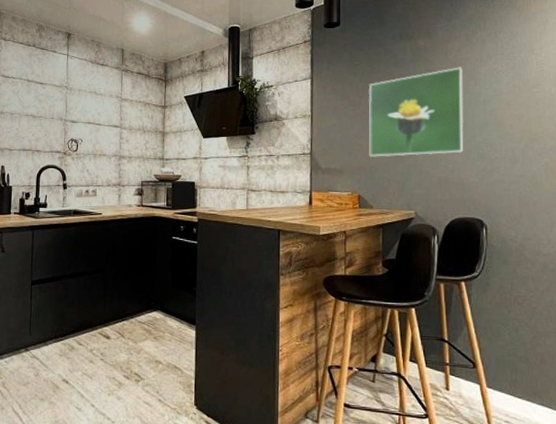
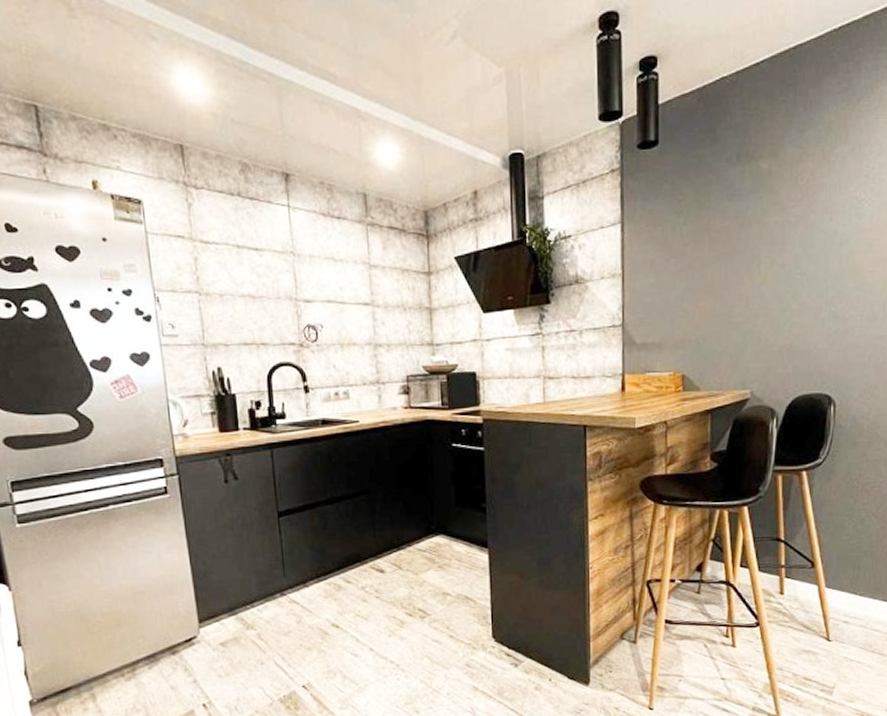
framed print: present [368,67,464,157] -> none [695,197,816,325]

